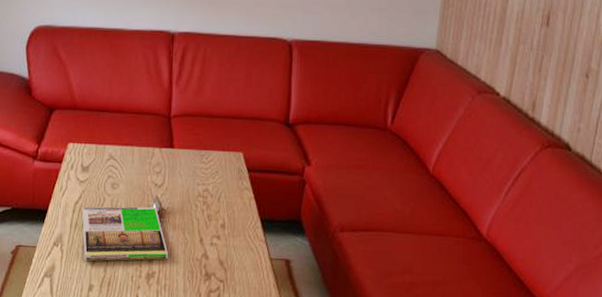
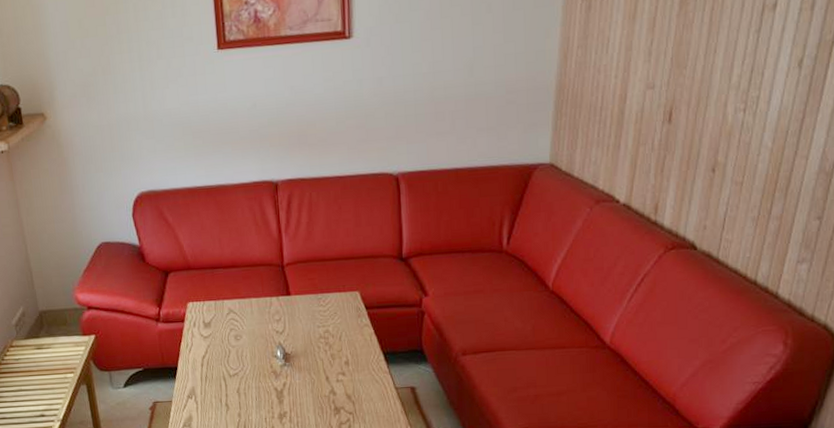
magazine: present [81,206,169,261] -> none [209,353,298,408]

